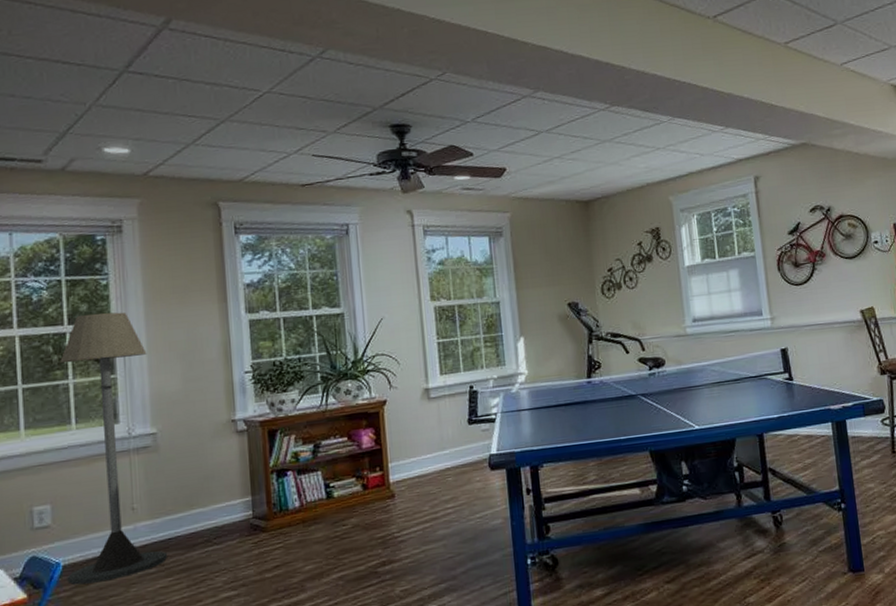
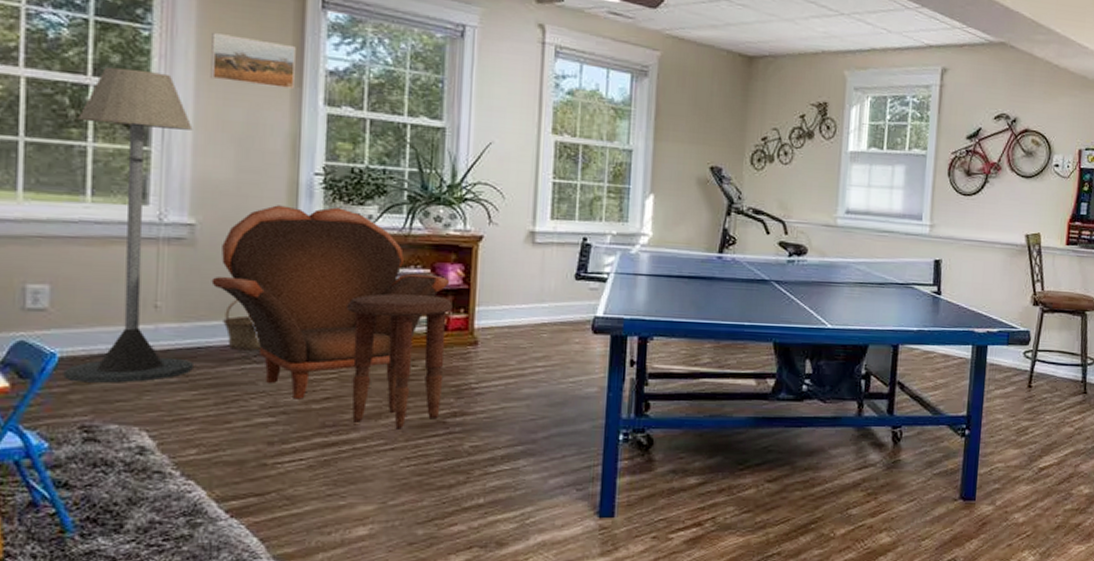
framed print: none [154,269,221,309] -> present [210,32,296,90]
armchair: none [174,397,365,572] -> present [211,205,450,399]
basket: none [186,491,220,536] -> present [223,299,262,351]
side table: none [283,459,371,585] -> present [347,294,453,429]

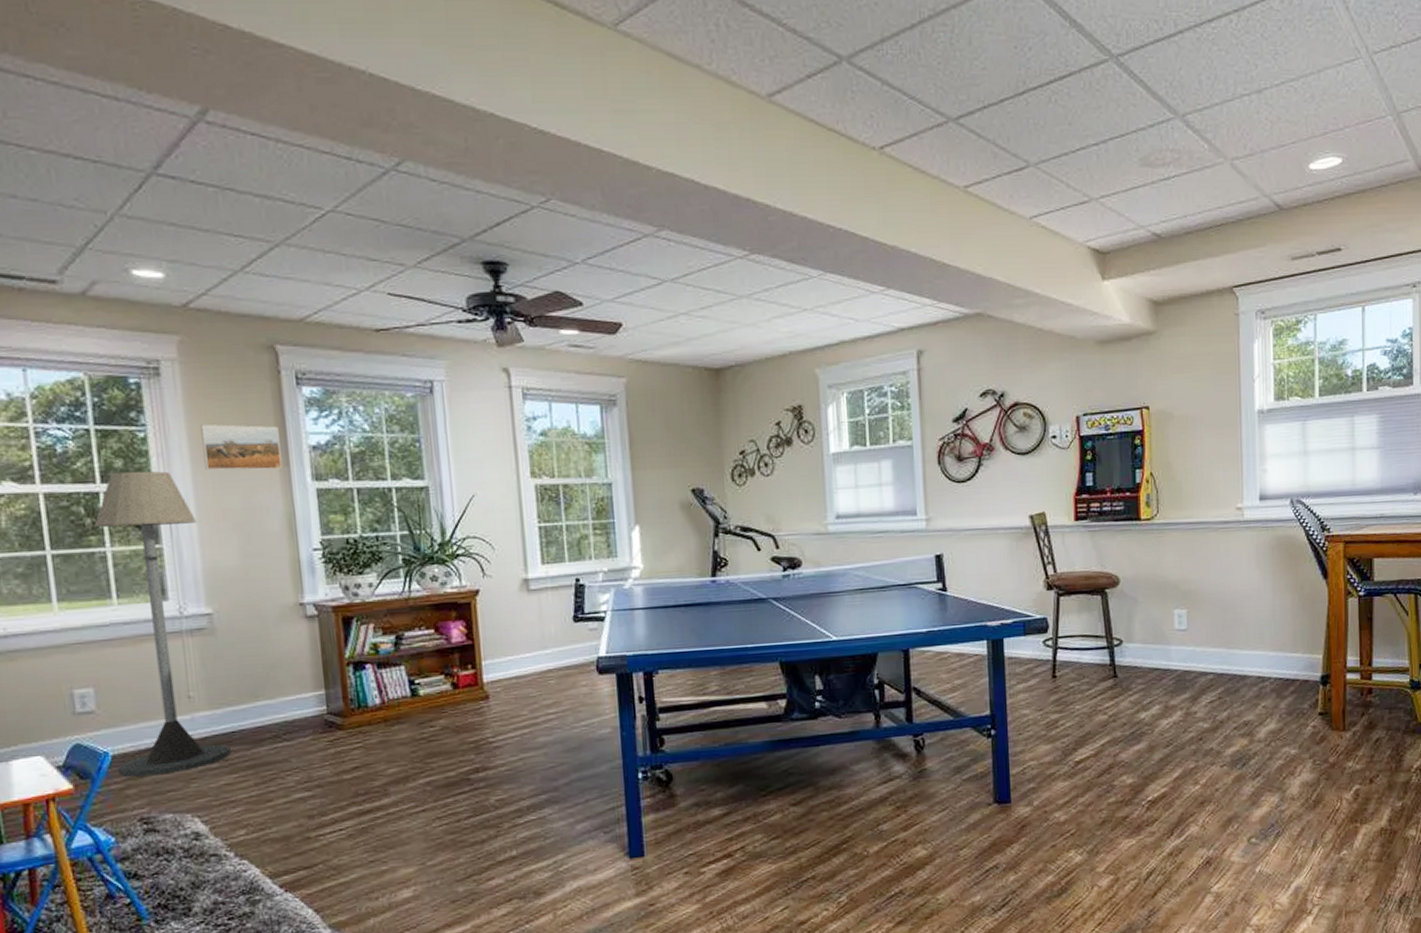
armchair: present [211,205,450,399] -> none [235,579,455,772]
basket: present [223,299,262,351] -> none [251,681,290,731]
side table: present [347,294,453,429] -> none [361,655,463,791]

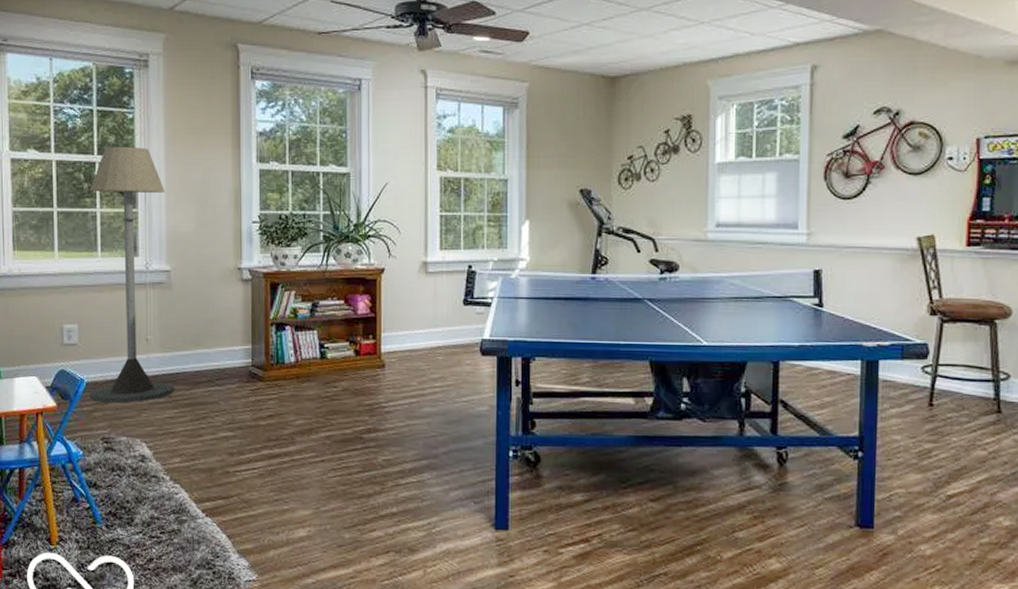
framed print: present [200,424,282,471] -> none [175,109,234,152]

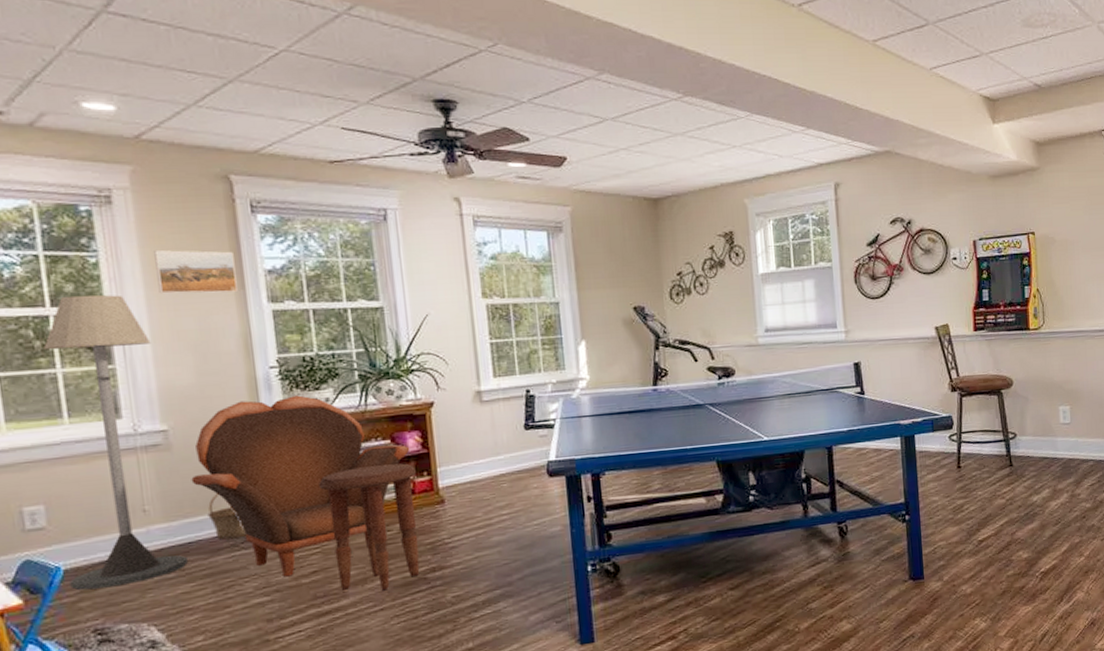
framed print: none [175,109,234,152] -> present [154,249,238,294]
armchair: none [184,250,360,417] -> present [191,395,410,577]
basket: none [193,332,222,375] -> present [207,493,248,540]
side table: none [282,323,363,444] -> present [319,463,420,591]

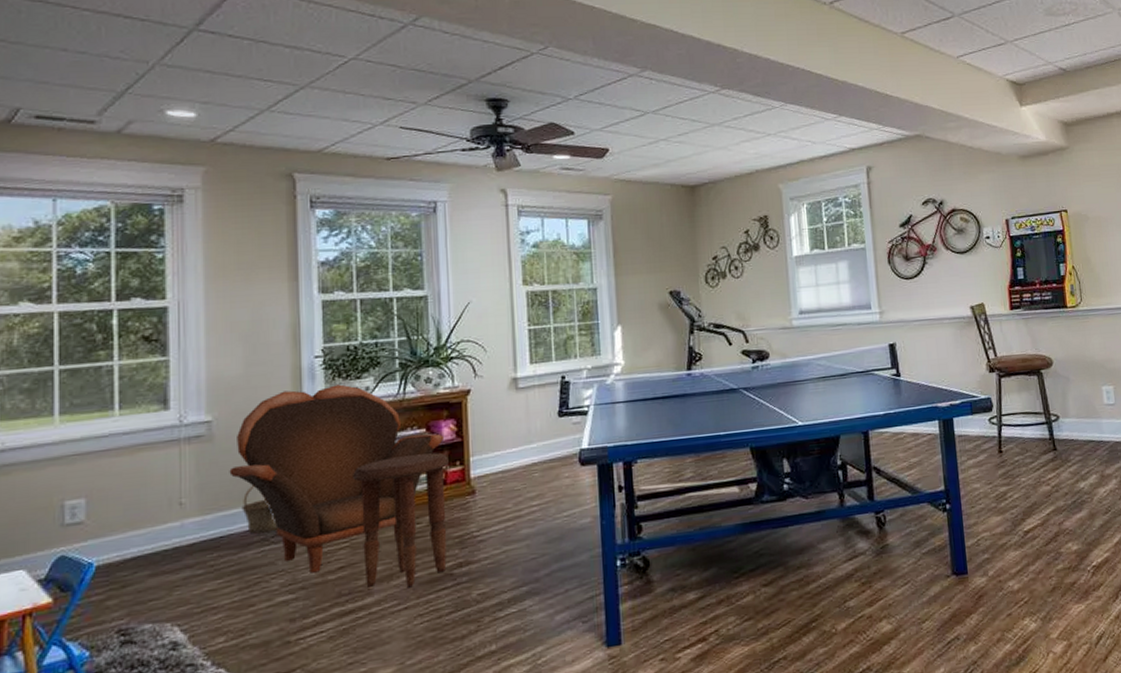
floor lamp: present [44,294,188,590] -> none [100,288,217,588]
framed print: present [154,249,238,294] -> none [217,244,291,287]

